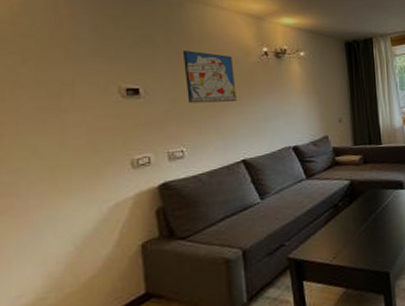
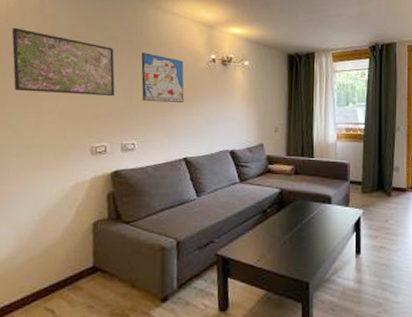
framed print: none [18,32,155,105] -> present [11,27,115,97]

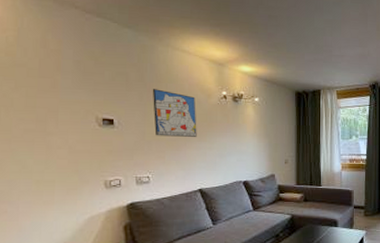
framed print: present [11,27,115,97] -> none [13,62,127,132]

